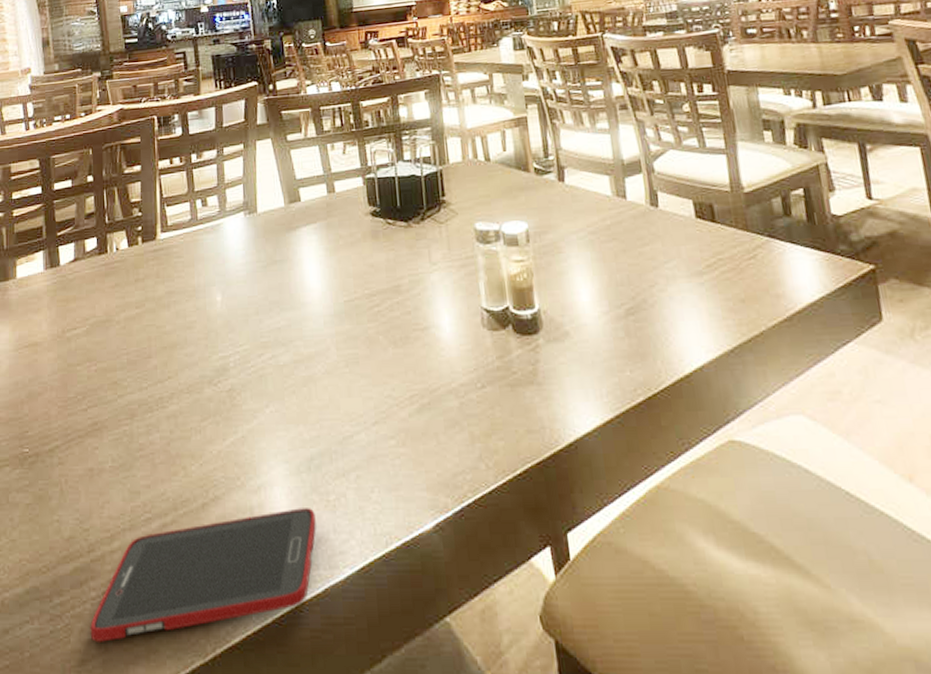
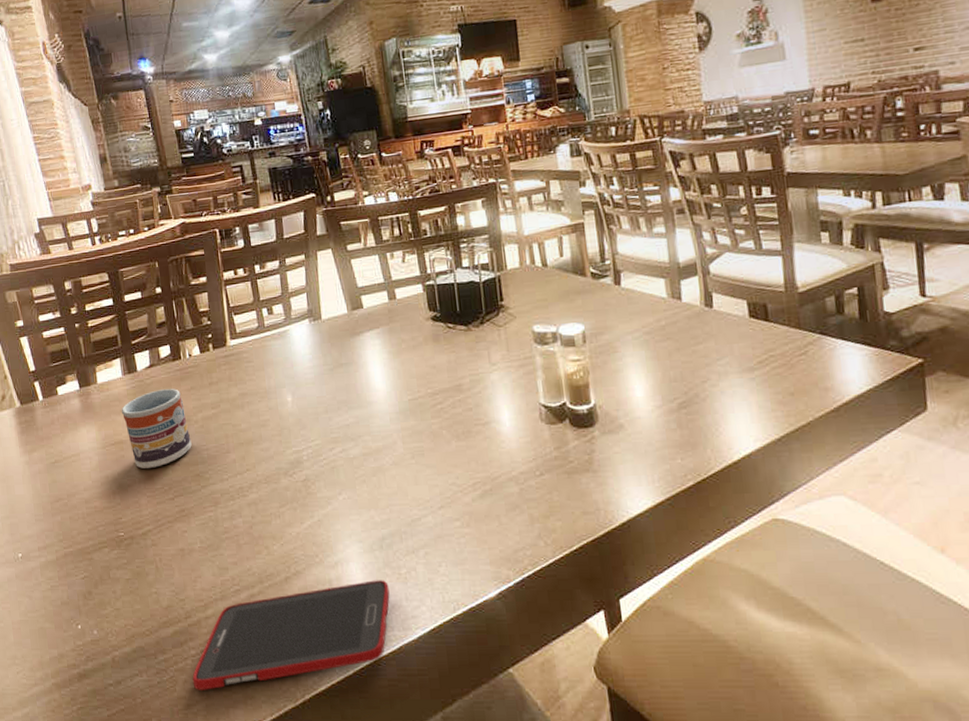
cup: none [39,285,111,376] -> present [121,389,192,469]

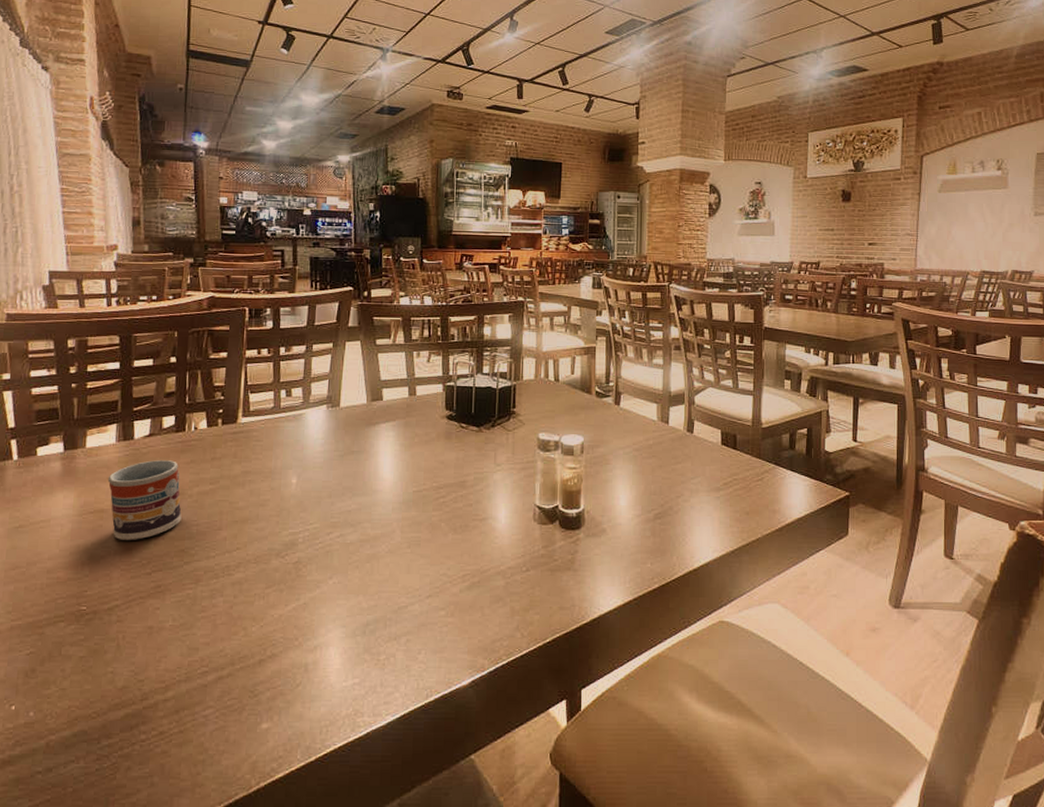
cell phone: present [192,580,390,690] -> none [137,665,366,778]

